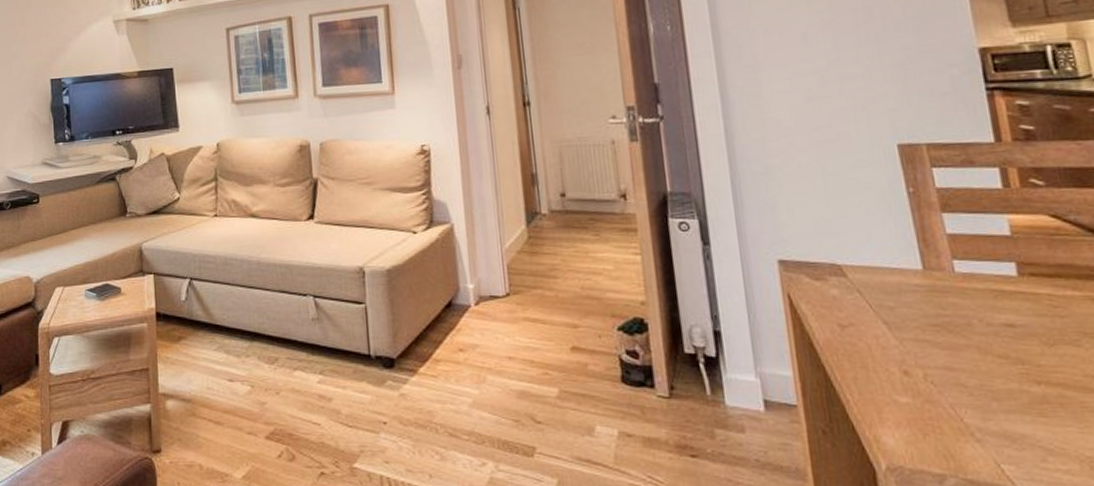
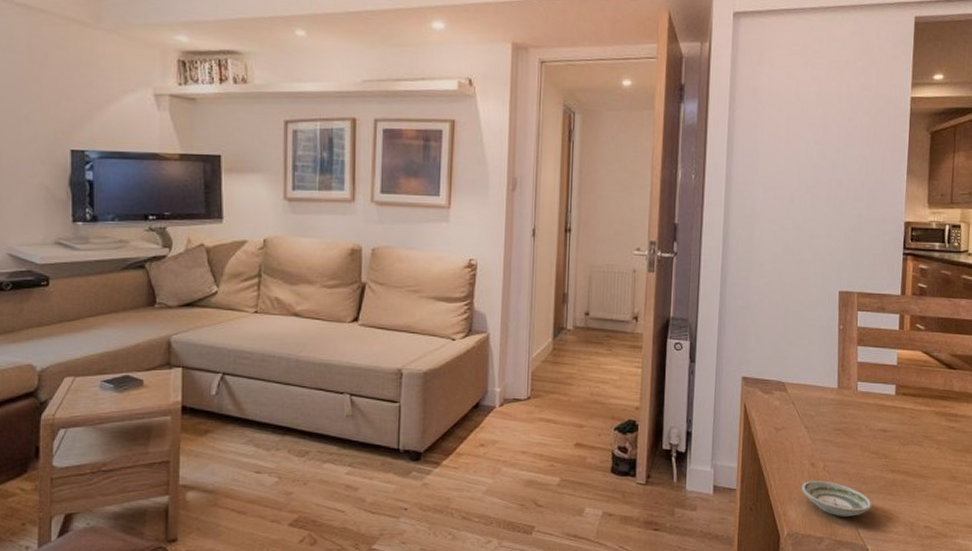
saucer: none [895,395,1016,446] -> present [802,481,872,517]

